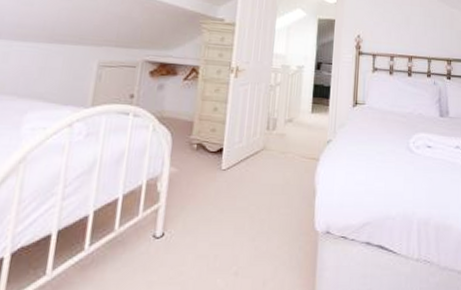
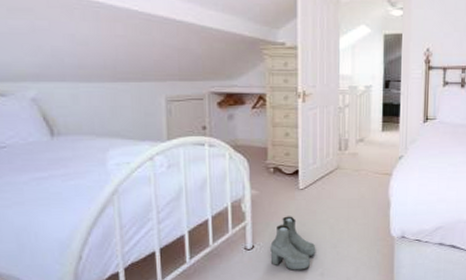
boots: none [180,200,233,267] -> present [270,216,316,271]

